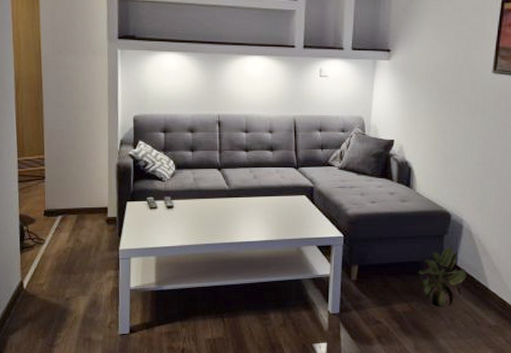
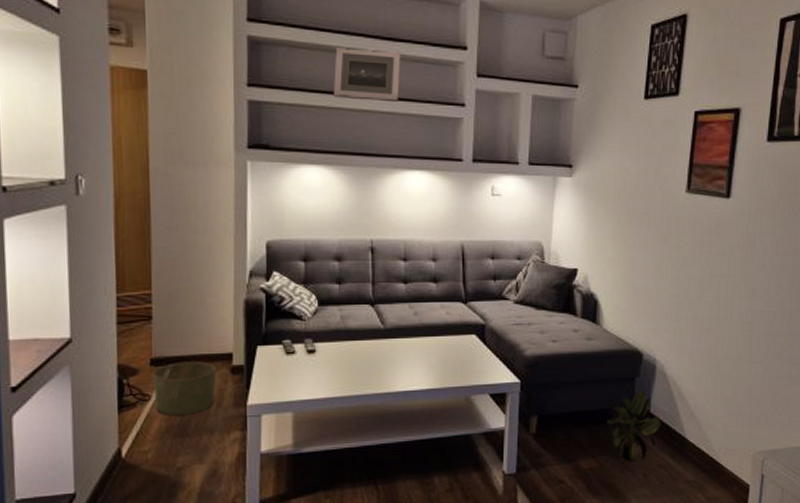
basket: none [45,213,95,257] -> present [152,361,216,416]

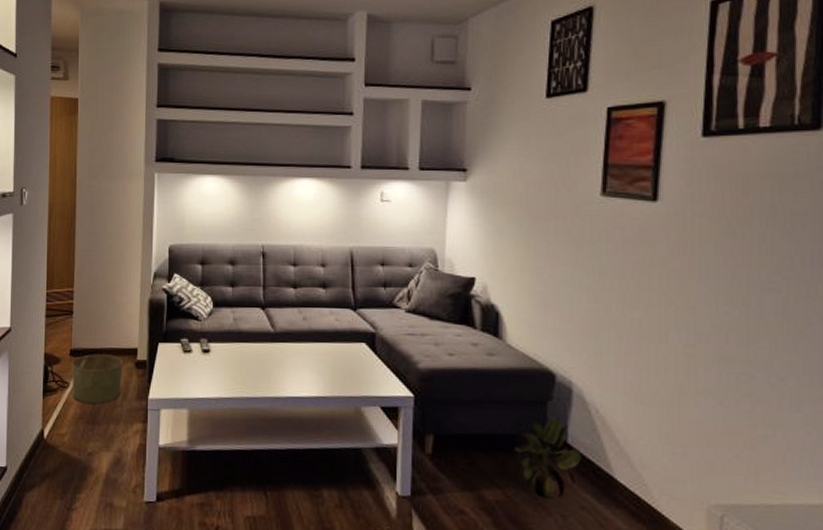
picture frame: present [334,47,401,103] -> none [231,66,291,115]

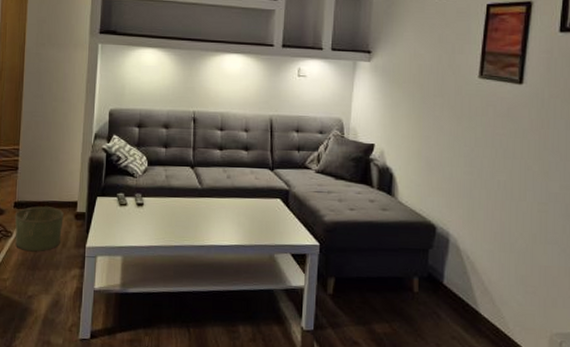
potted plant: present [514,417,581,498] -> none [400,262,454,330]

